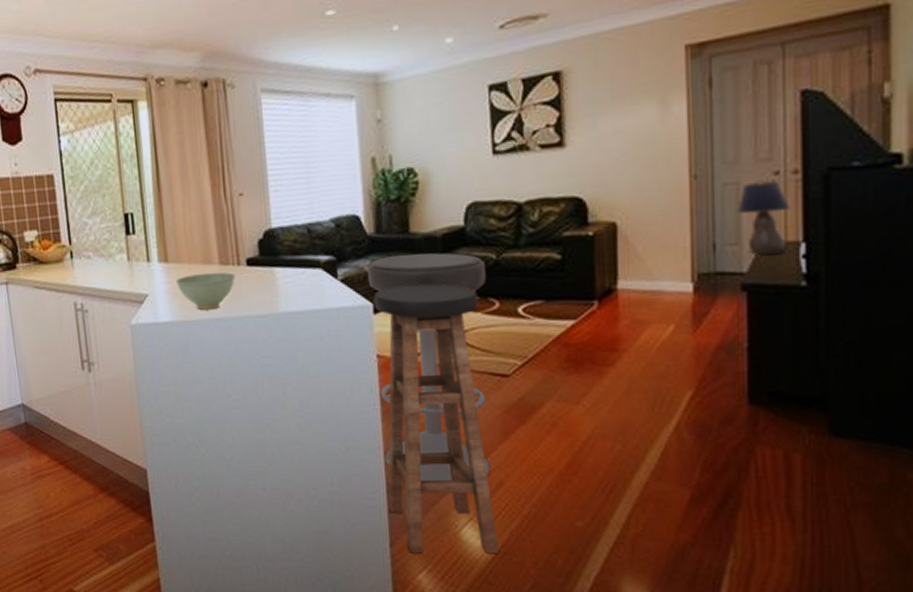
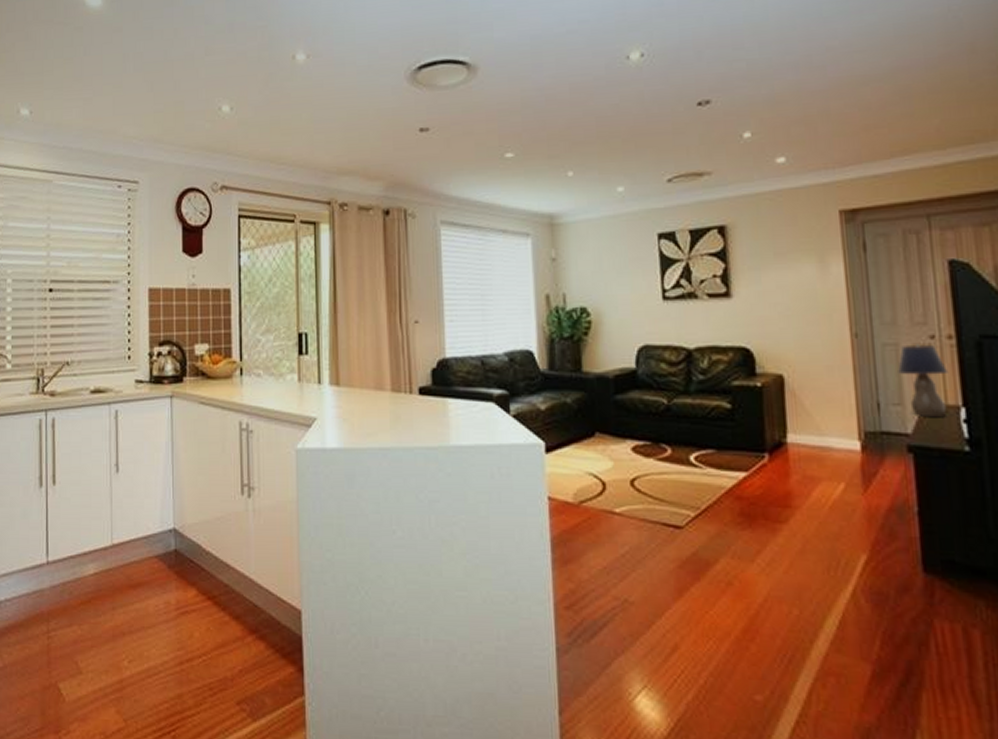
bowl: present [175,272,235,310] -> none [345,399,407,437]
bar stool: present [367,253,490,481] -> none [539,393,665,641]
bar stool: present [373,284,499,554] -> none [545,425,675,729]

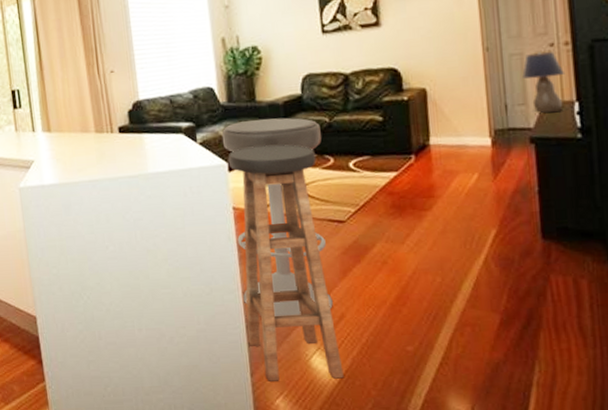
bar stool: none [539,393,665,641] -> present [221,117,333,316]
bar stool: none [545,425,675,729] -> present [228,144,344,381]

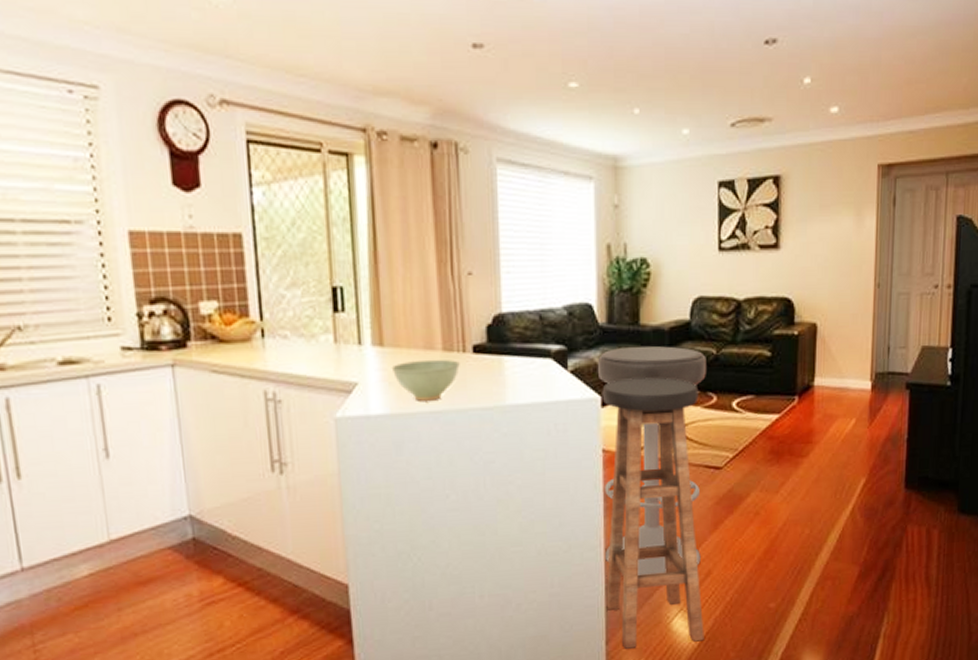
bowl: none [57,139,110,173] -> present [391,359,460,401]
table lamp: present [522,52,566,114] -> none [907,293,945,359]

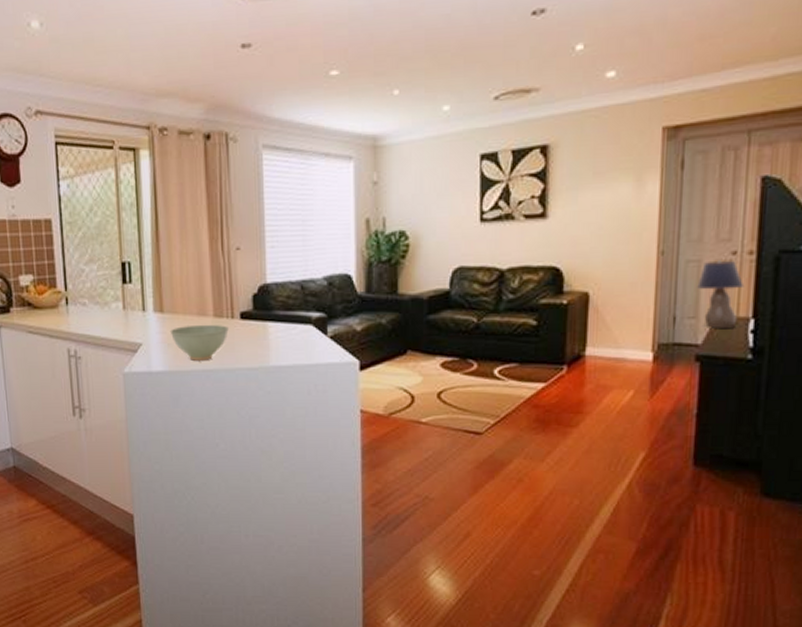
bar stool: present [597,345,708,576] -> none [355,314,468,531]
bar stool: present [602,377,704,649] -> none [360,344,463,600]
table lamp: none [907,293,945,359] -> present [697,260,745,330]

